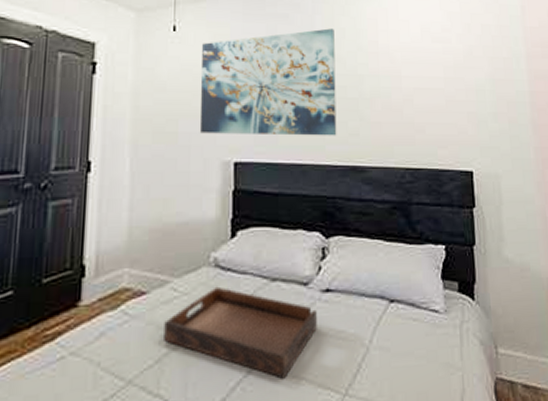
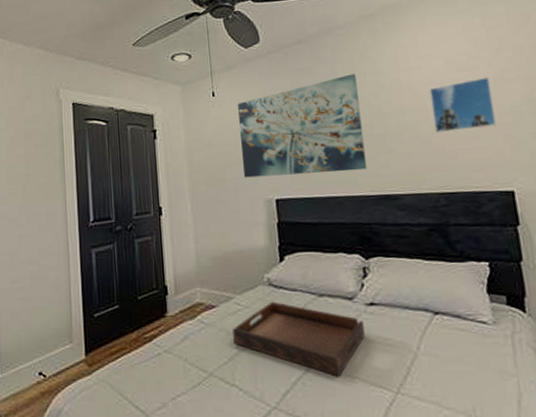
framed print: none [405,51,462,104] -> present [429,76,497,133]

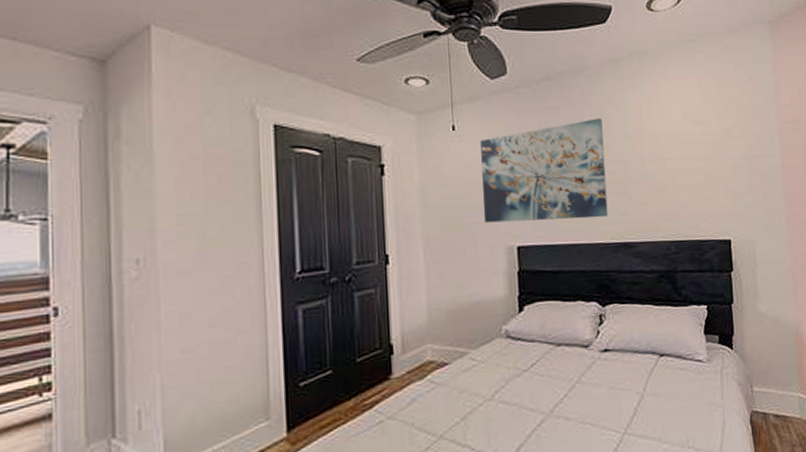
serving tray: present [232,301,365,377] -> none [466,353,598,425]
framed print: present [429,76,497,133] -> none [667,132,721,183]

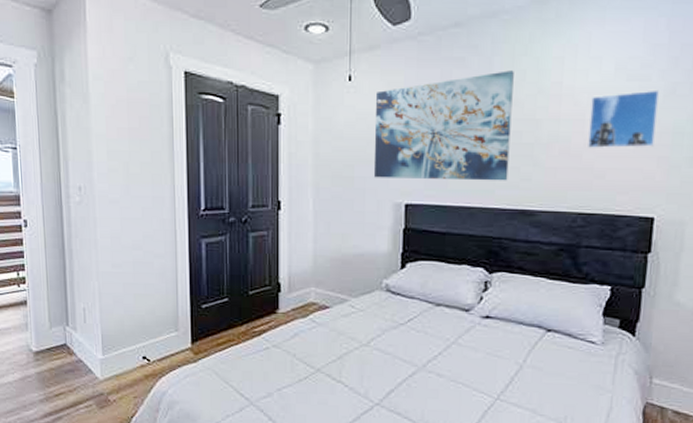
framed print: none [667,132,721,183] -> present [588,89,659,148]

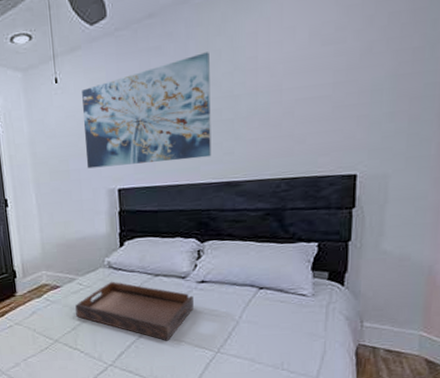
serving tray: none [344,306,476,381] -> present [75,281,194,341]
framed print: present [588,89,659,148] -> none [287,50,355,116]

